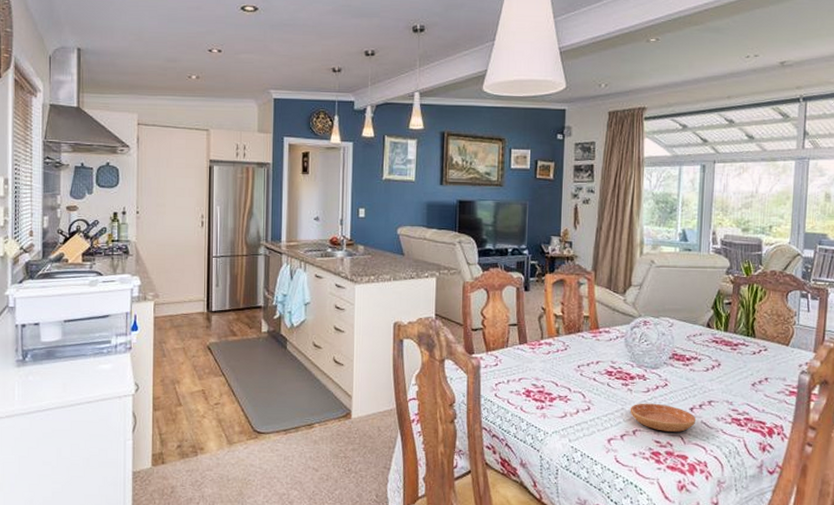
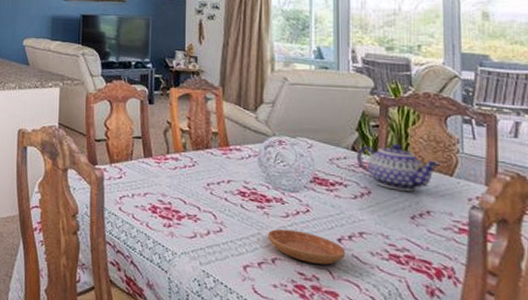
teapot: none [710,319,780,361] -> present [356,143,442,191]

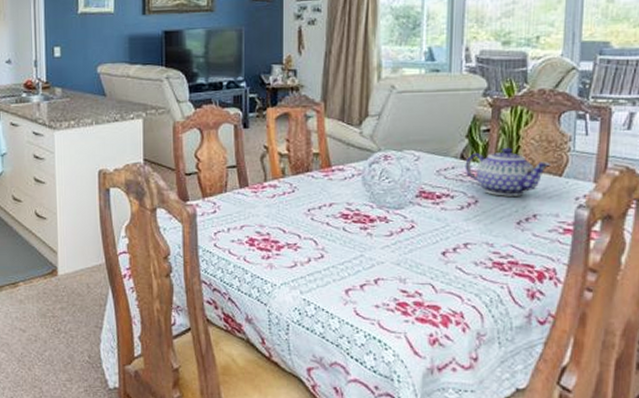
saucer: present [267,228,346,265] -> none [370,248,450,279]

